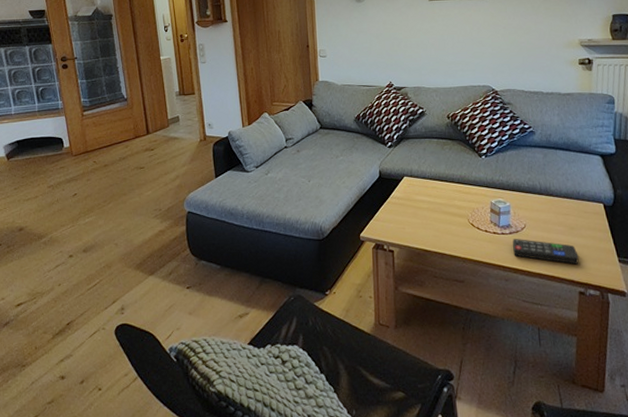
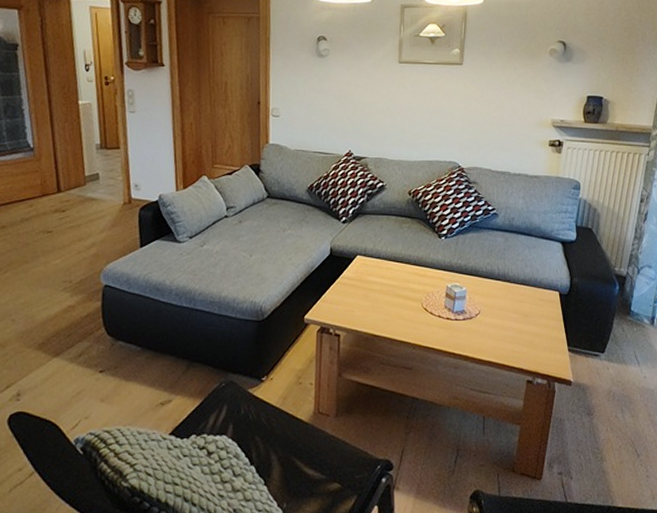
remote control: present [513,239,579,265] -> none [465,325,530,353]

